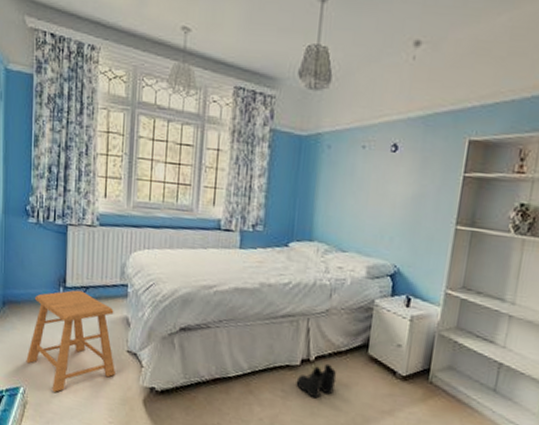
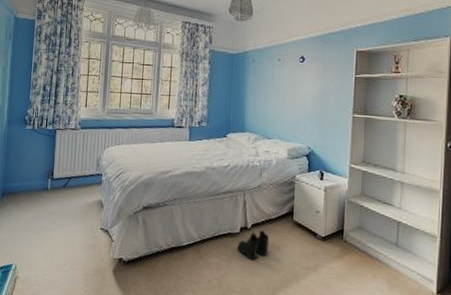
stool: present [26,290,115,393] -> none [18,180,91,267]

